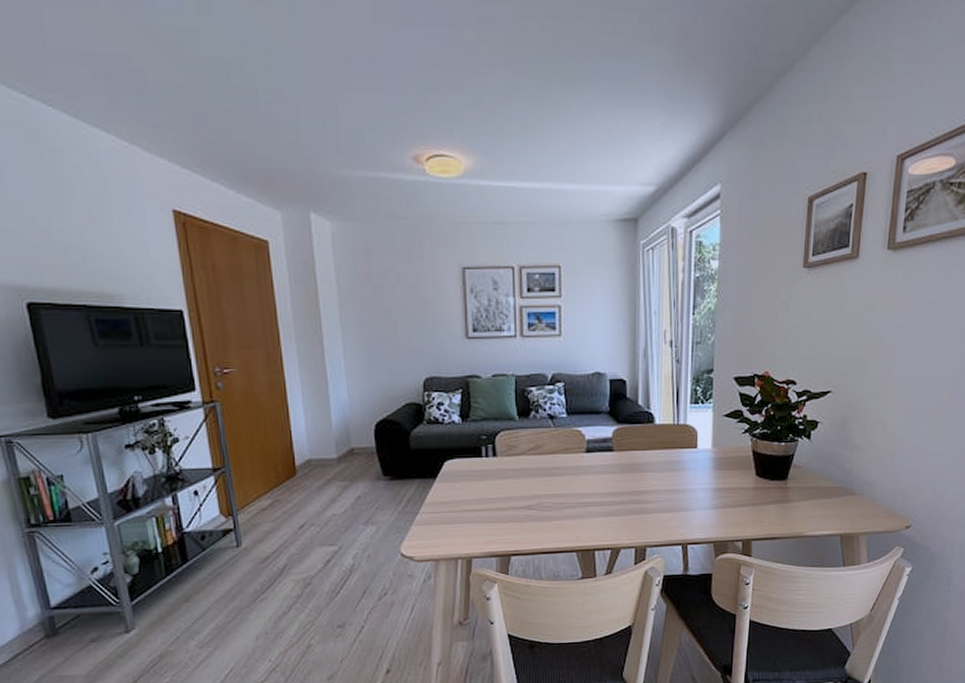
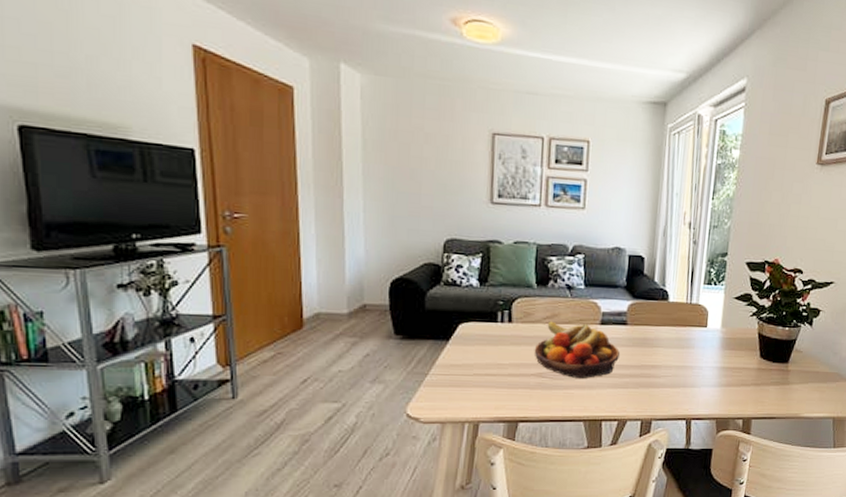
fruit bowl: none [521,452,608,508] -> present [534,321,620,378]

